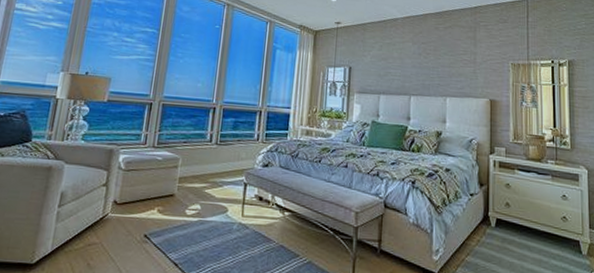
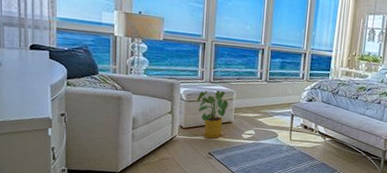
house plant: none [137,156,174,217] -> present [197,90,230,139]

